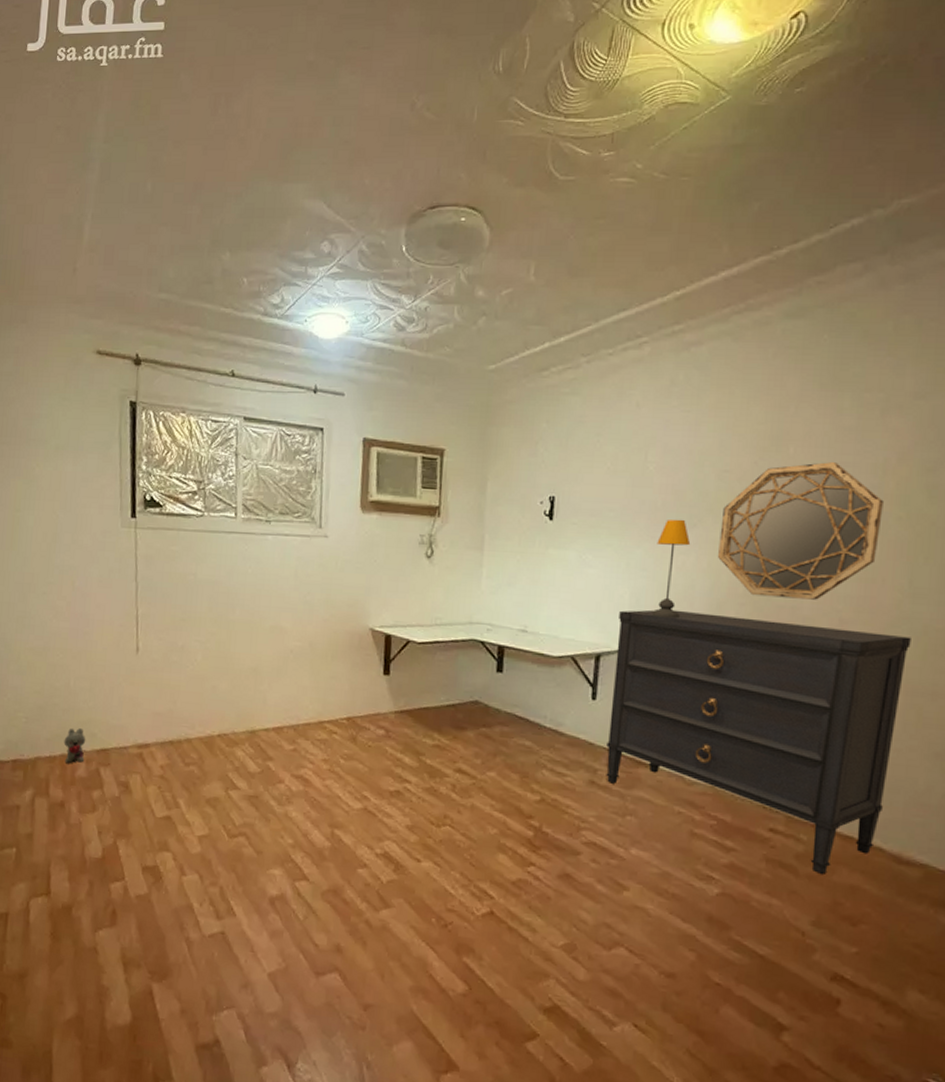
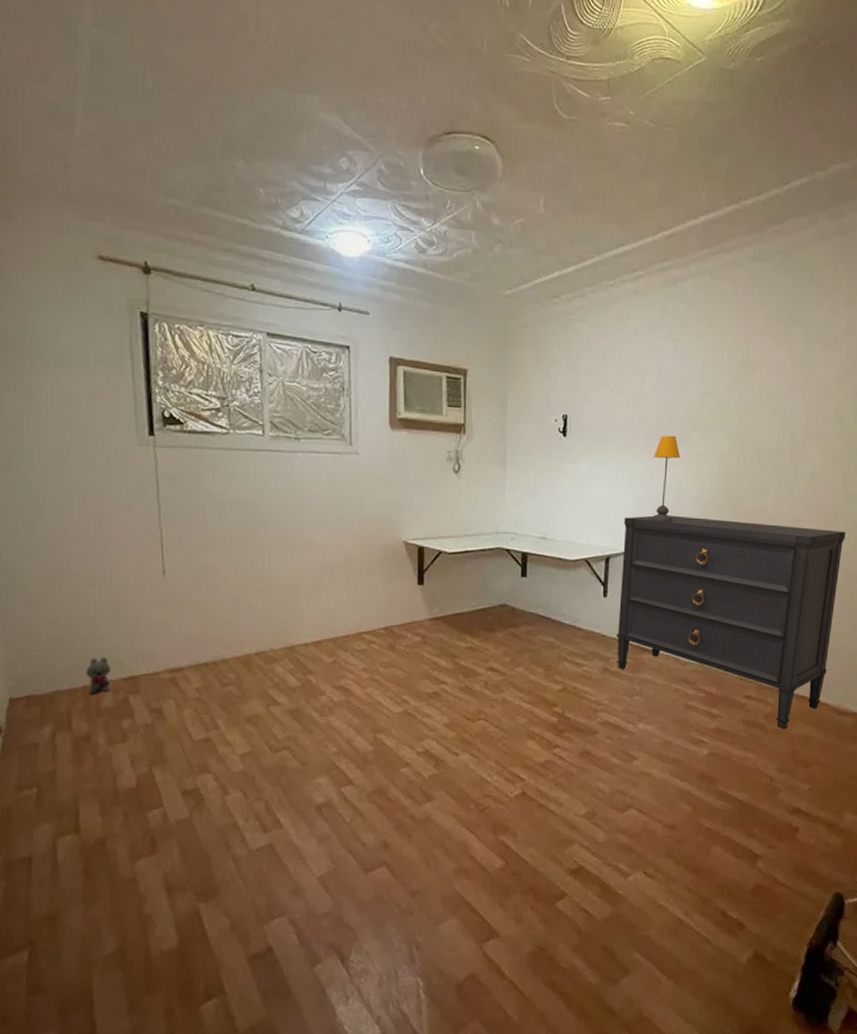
home mirror: present [718,462,884,600] -> none [703,386,825,503]

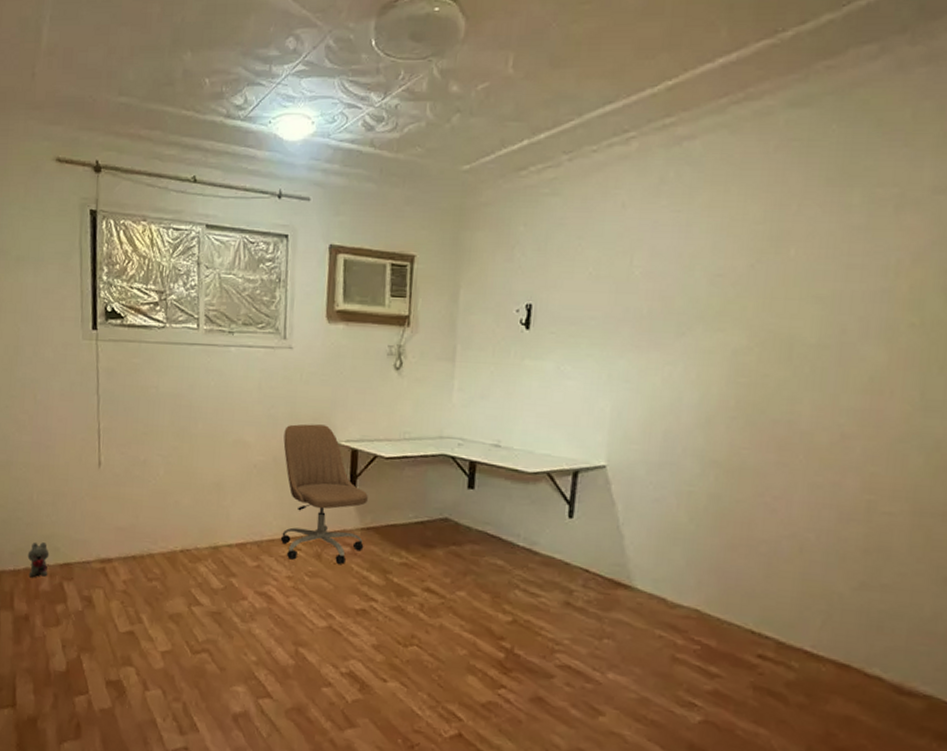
office chair: none [354,524,435,654] -> present [280,424,368,565]
dresser: present [616,515,846,729] -> none [582,423,921,703]
table lamp: present [651,435,681,523] -> none [634,327,679,433]

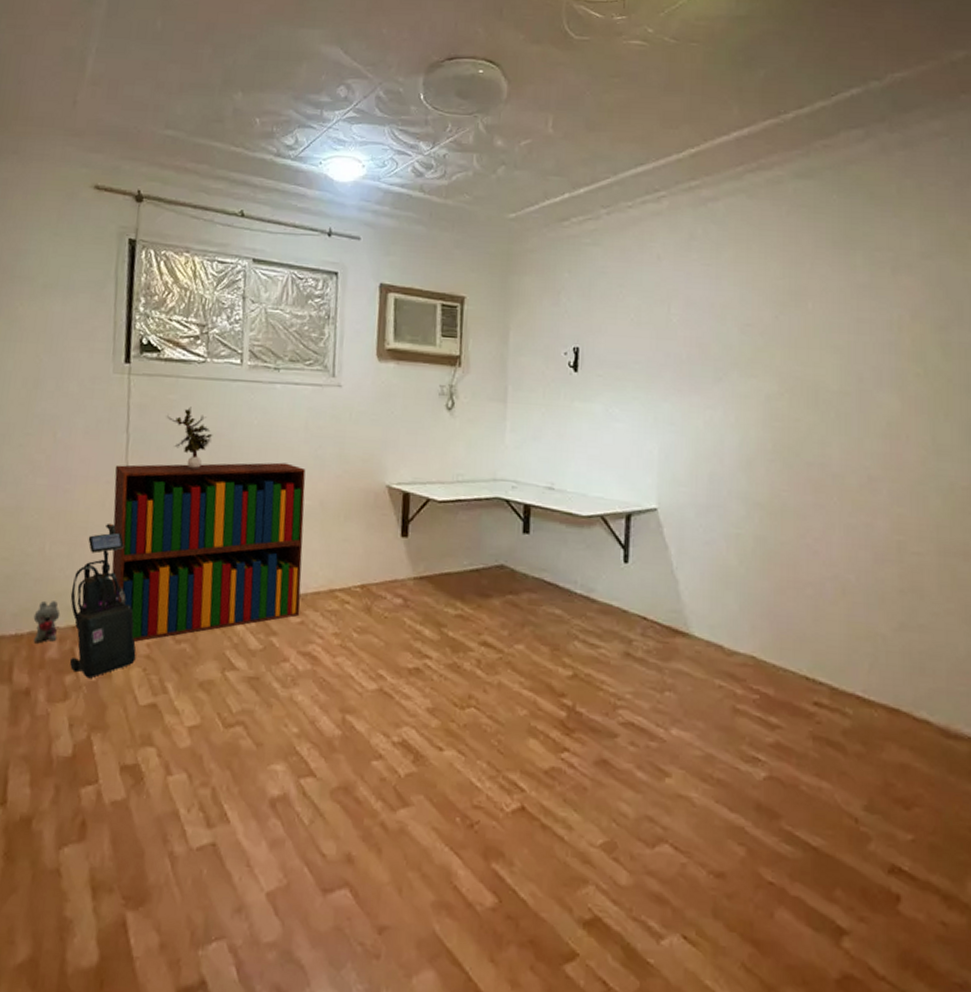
vacuum cleaner: none [57,475,115,609] -> present [70,523,136,679]
bookshelf: none [88,421,260,579] -> present [111,462,306,642]
potted plant: none [131,370,174,428] -> present [166,407,213,469]
office chair: present [280,424,368,565] -> none [326,465,421,619]

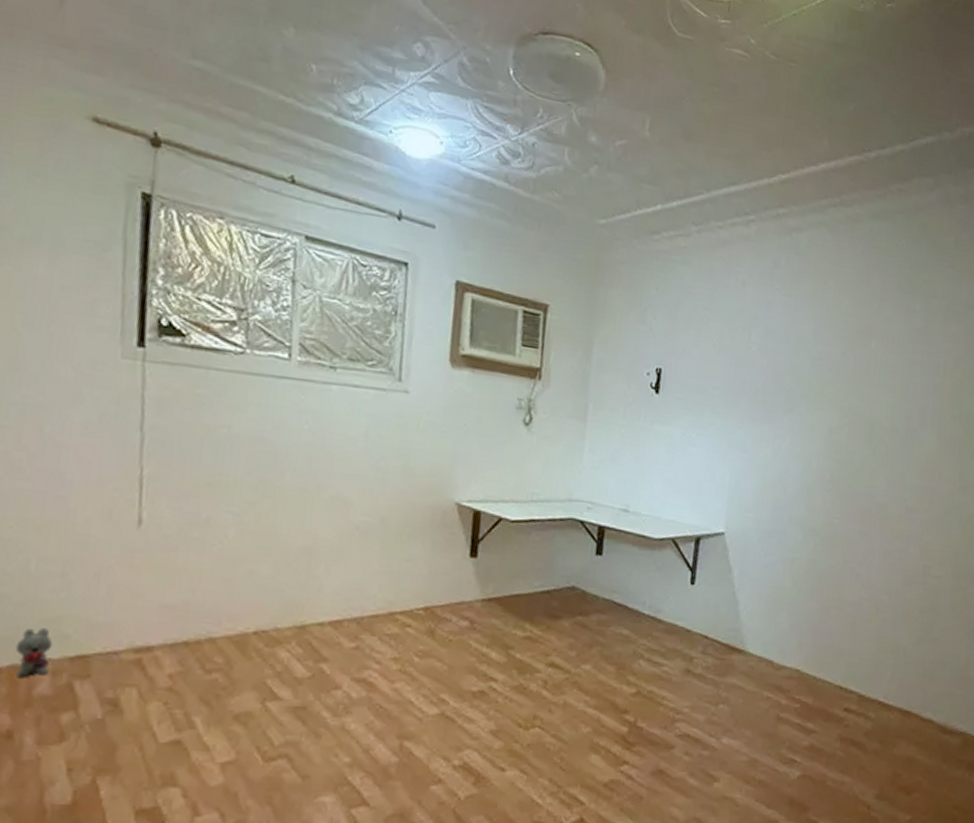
vacuum cleaner: present [70,523,136,679] -> none [66,537,155,716]
bookshelf: present [111,462,306,642] -> none [121,469,365,673]
potted plant: present [166,407,213,469] -> none [192,405,253,478]

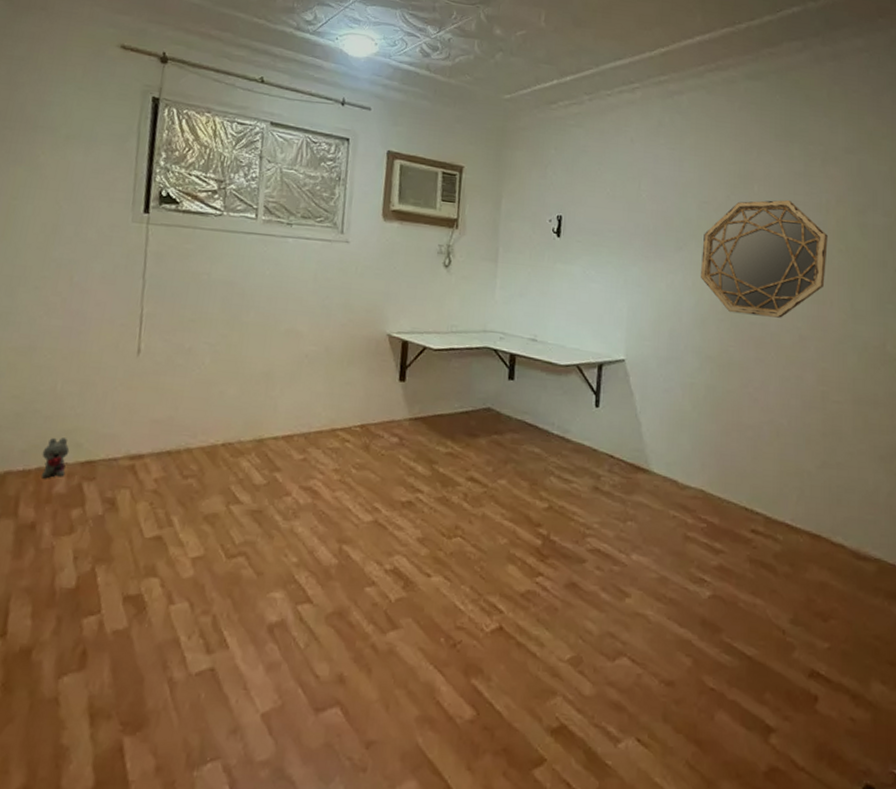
home mirror: none [810,359,943,489] -> present [701,200,828,318]

